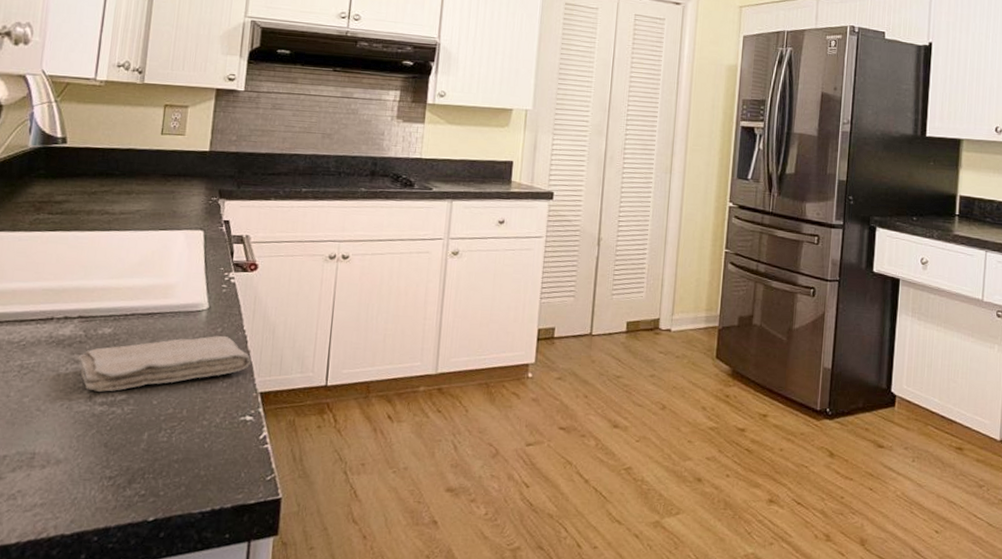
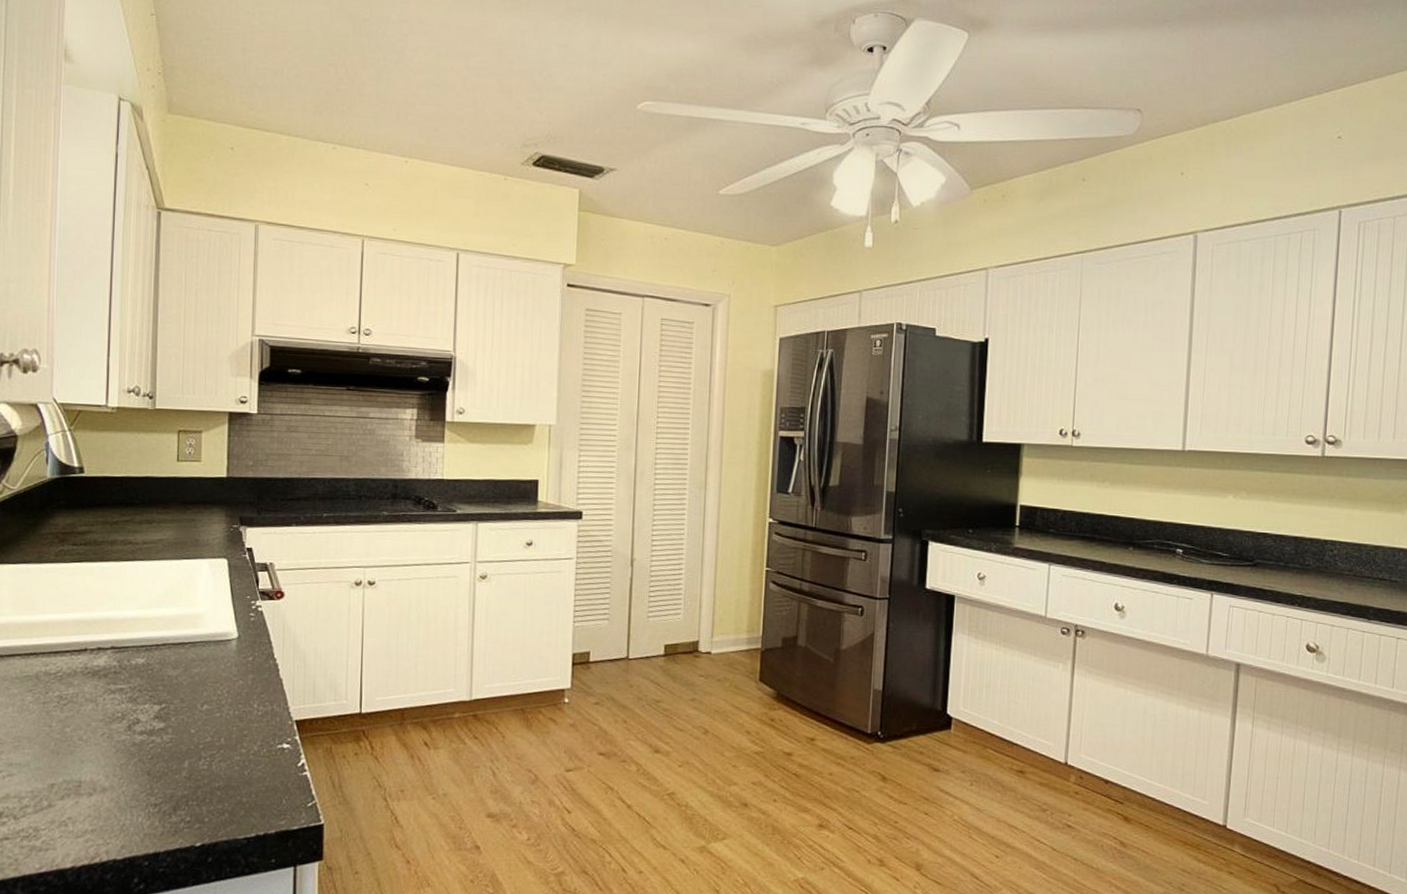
washcloth: present [78,335,252,392] -> none [114,664,285,721]

